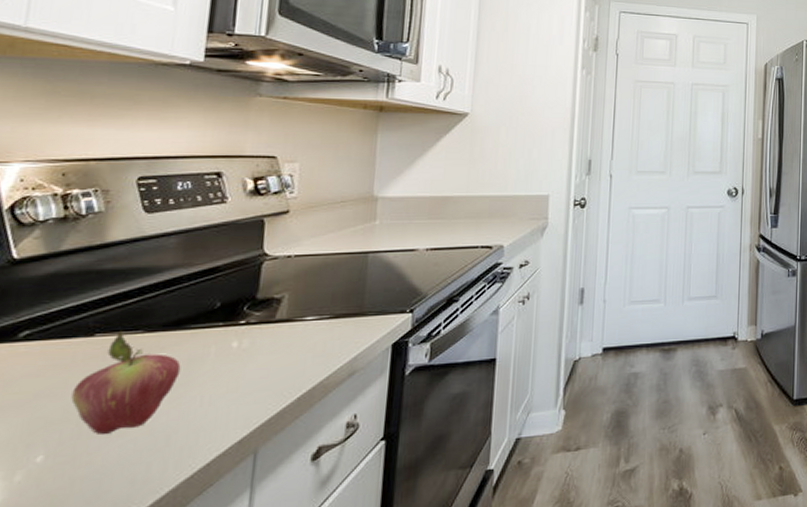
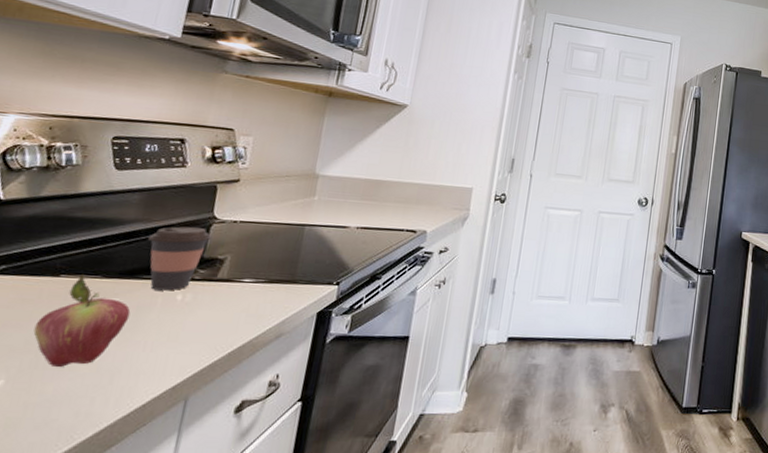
coffee cup: none [191,267,265,339] -> present [147,226,212,291]

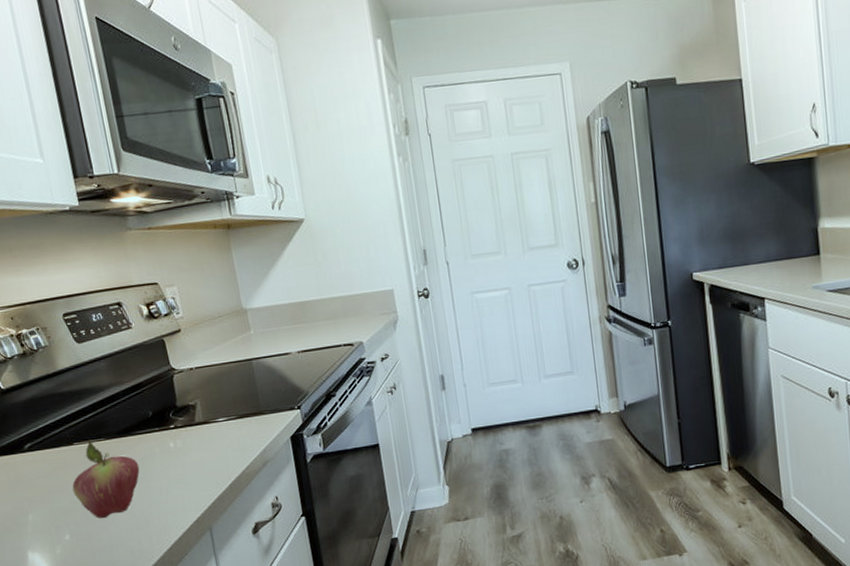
coffee cup: present [147,226,212,291] -> none [126,380,178,442]

